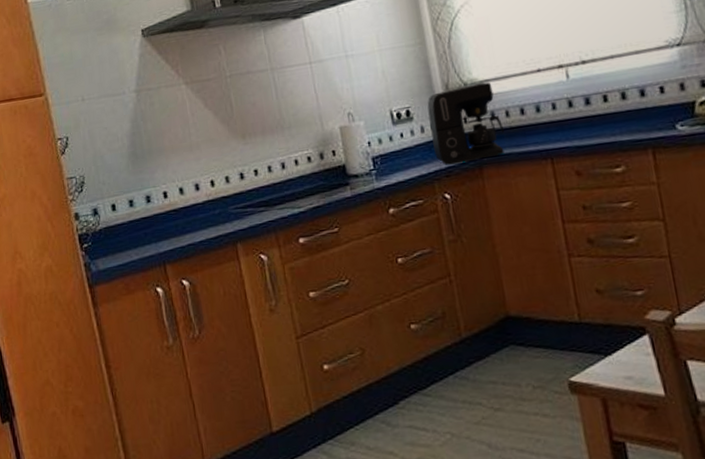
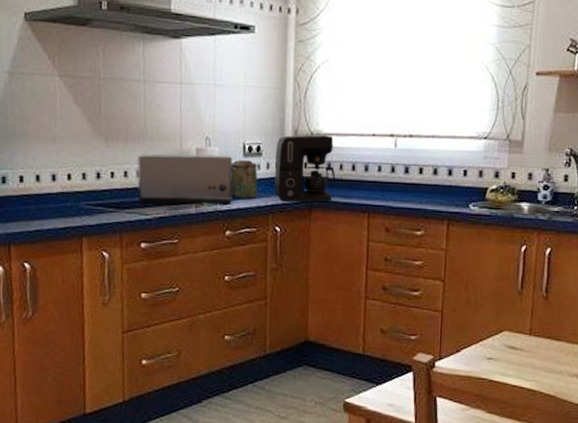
toaster: none [279,126,389,197] -> present [137,153,236,205]
canister: none [381,128,417,173] -> present [231,160,258,200]

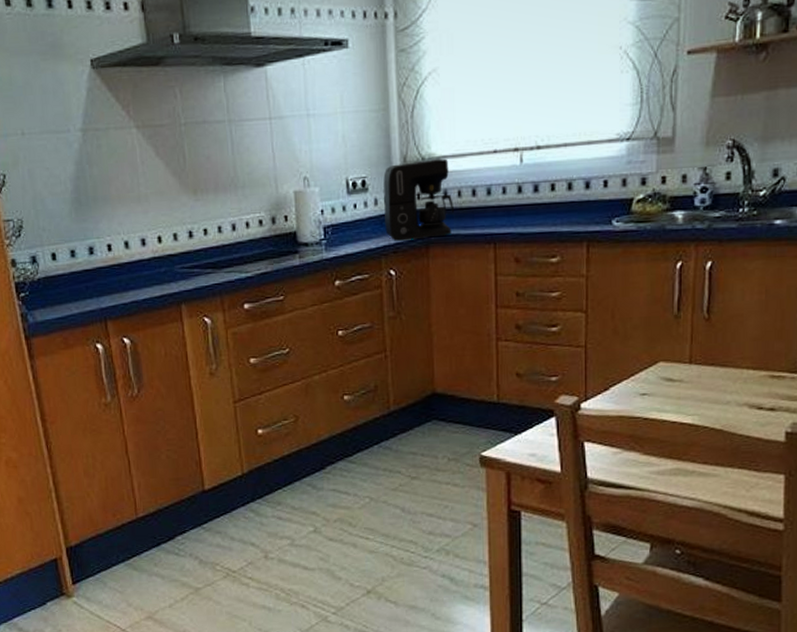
toaster: present [137,153,236,205] -> none [231,194,340,261]
canister: present [231,160,258,200] -> none [335,198,367,244]

